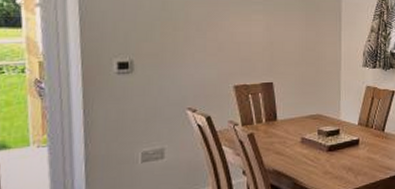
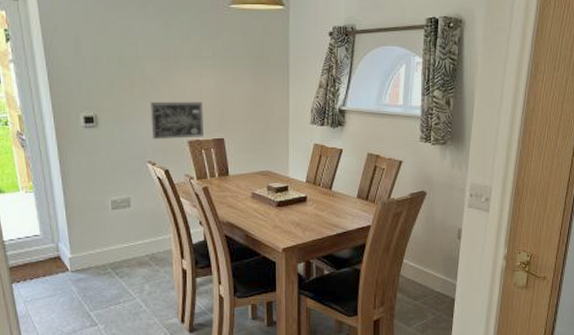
wall art: none [193,46,251,84] -> present [149,101,203,139]

